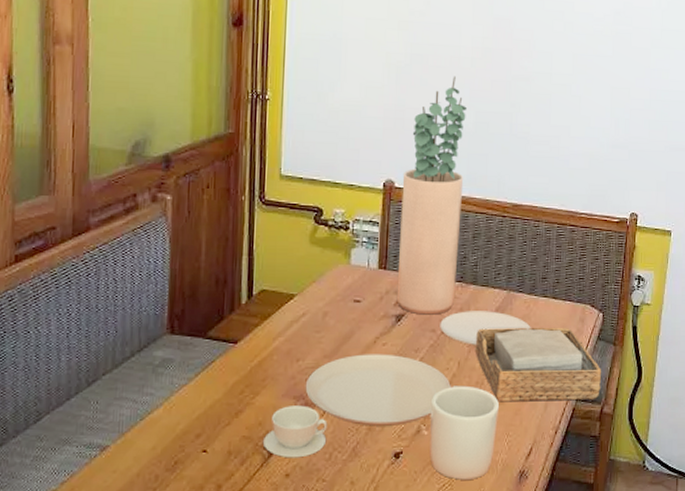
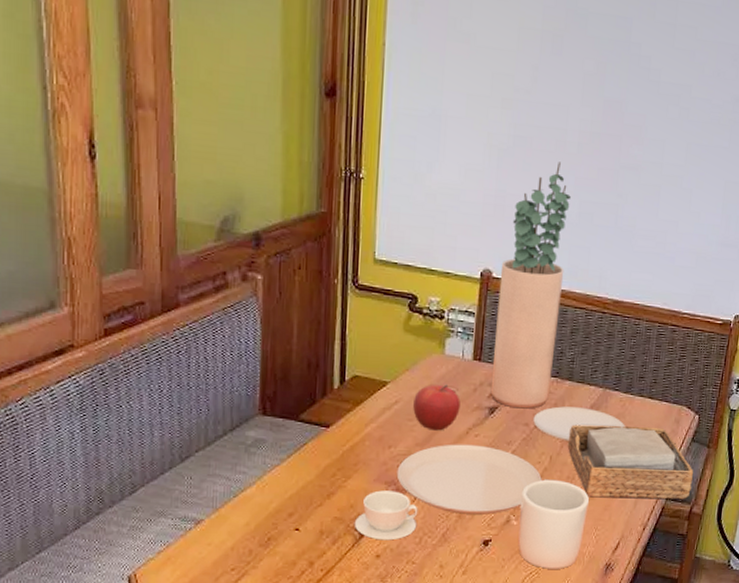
fruit: none [320,294,367,341] -> present [413,384,461,431]

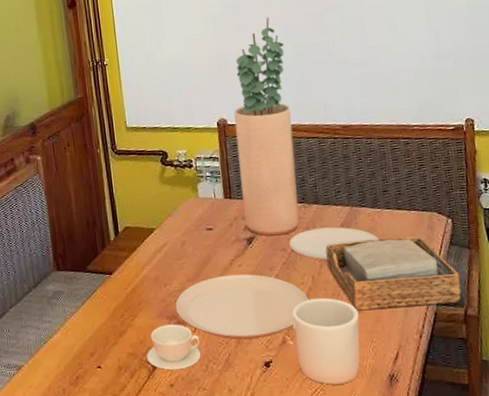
fruit: present [413,384,461,431] -> none [179,223,221,266]

